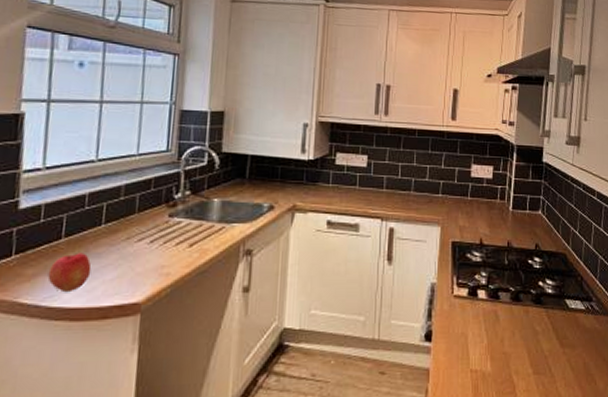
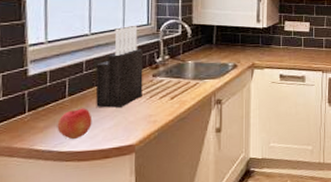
knife block: none [97,152,160,254] -> present [95,26,144,108]

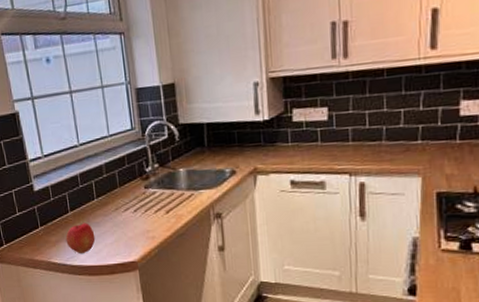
knife block: present [95,26,144,108] -> none [89,132,137,223]

